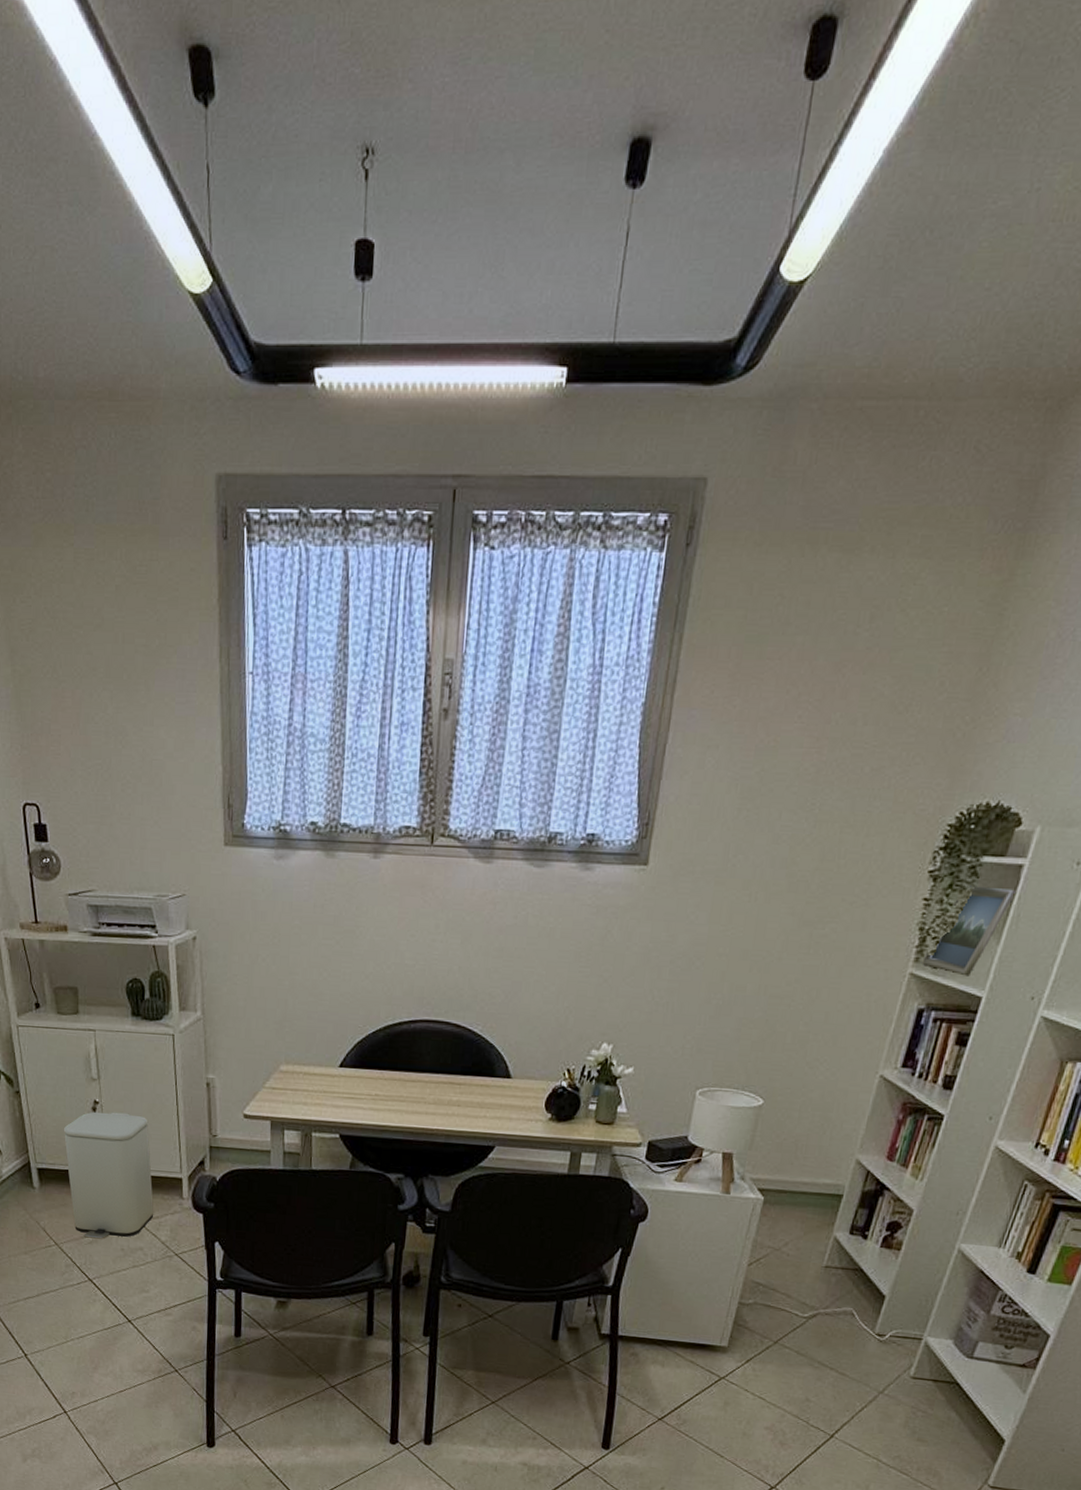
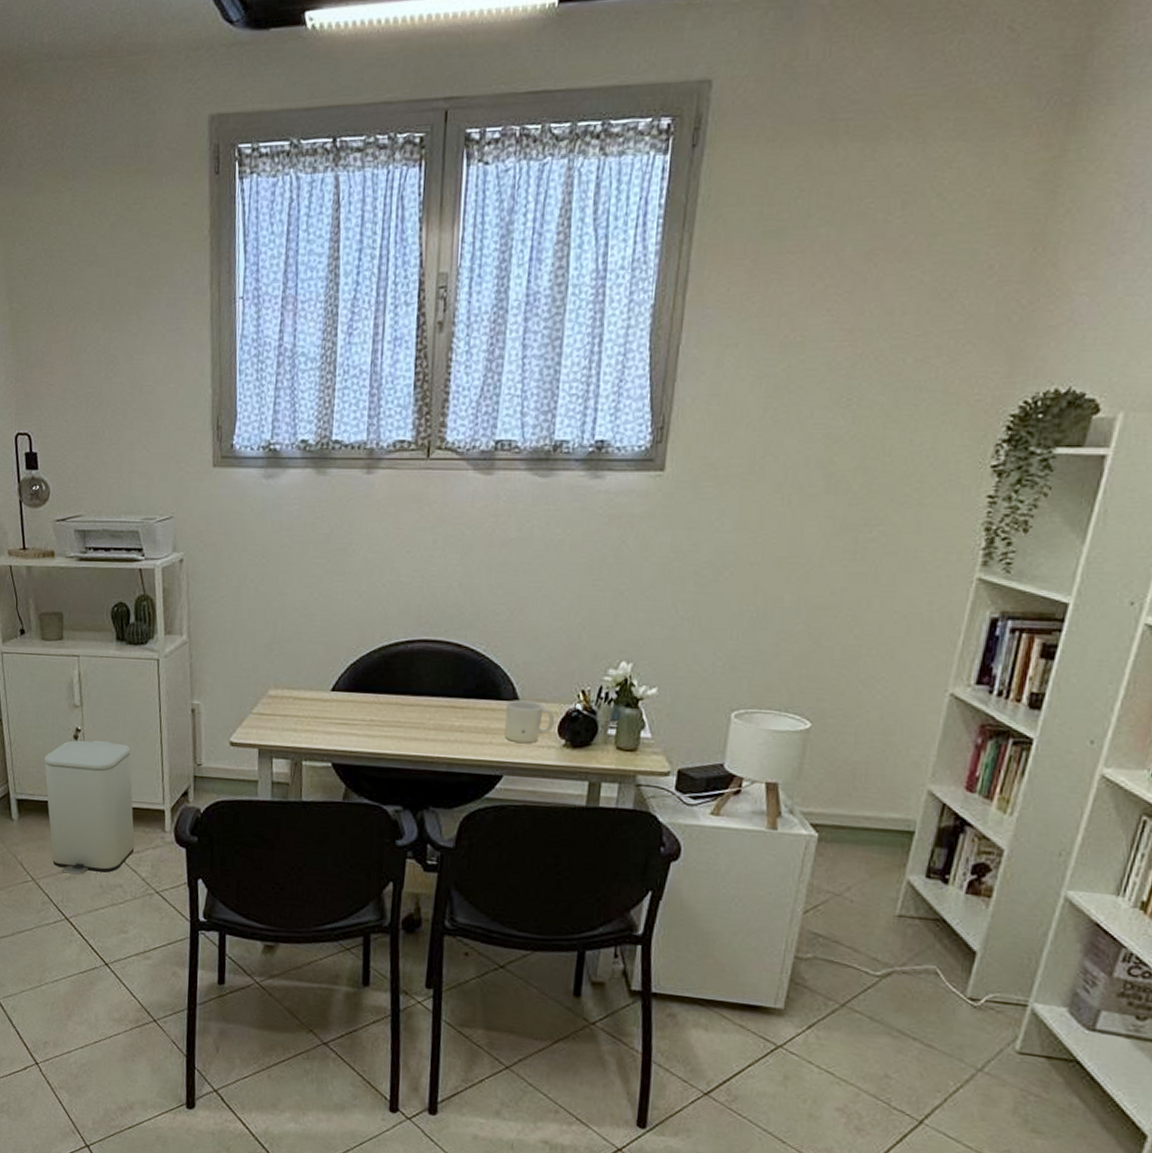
mug: none [497,1077,542,1117] -> present [504,700,554,744]
picture frame: present [922,886,1017,977] -> none [991,480,1101,581]

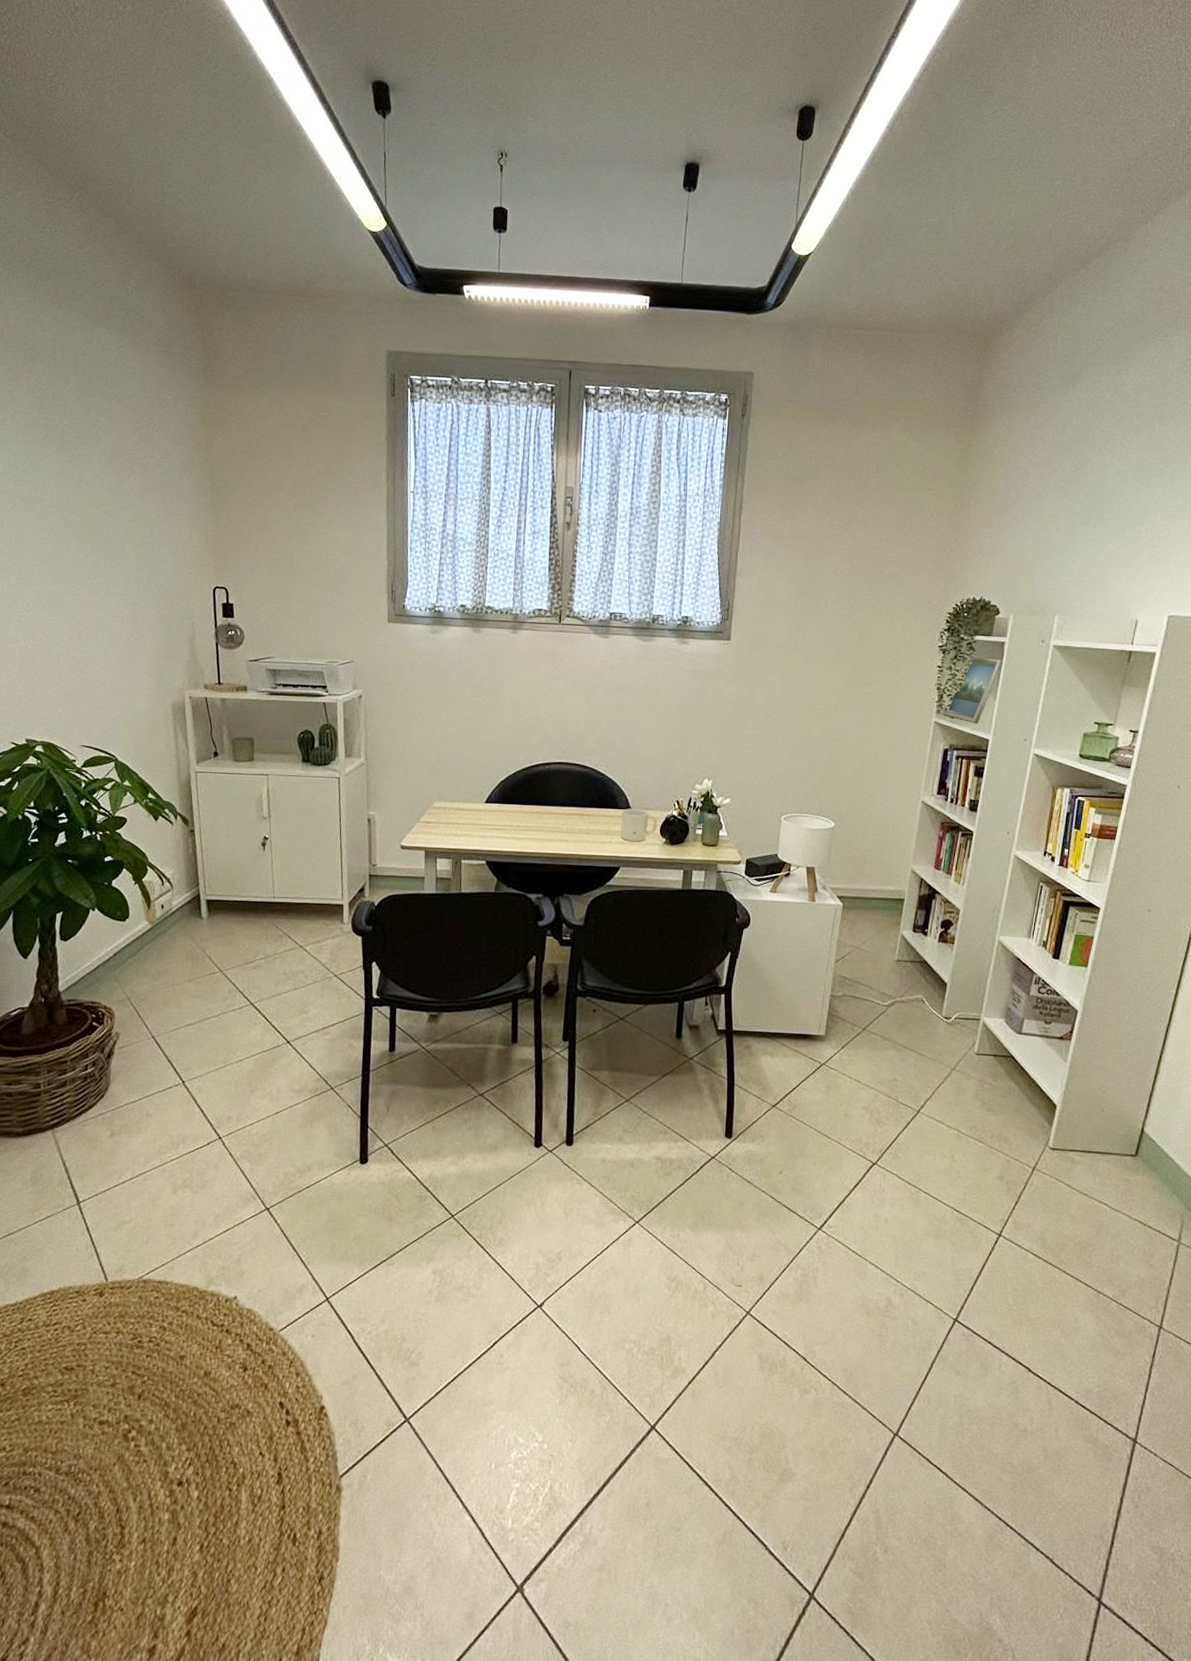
pedal bin: present [44,740,135,875] -> none [233,846,316,964]
picture frame: none [991,480,1101,581] -> present [942,657,1003,724]

